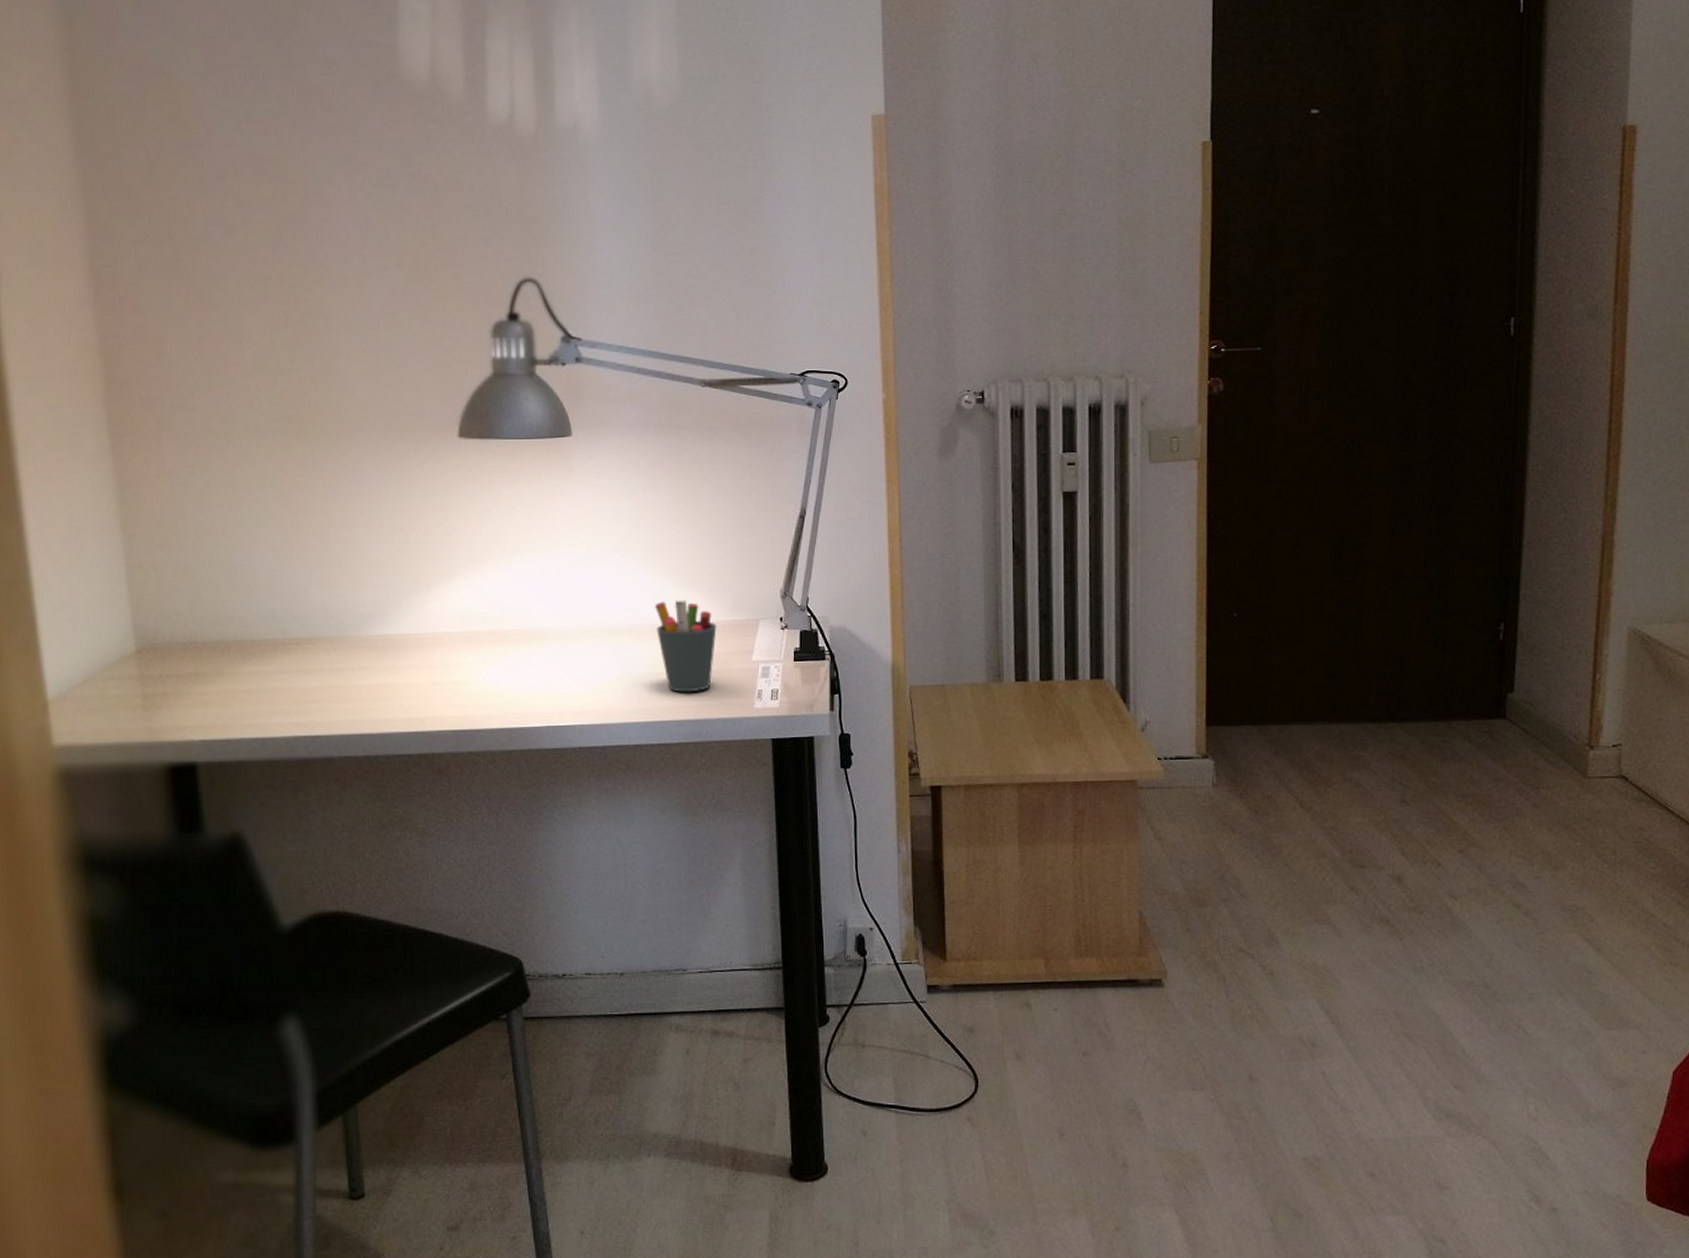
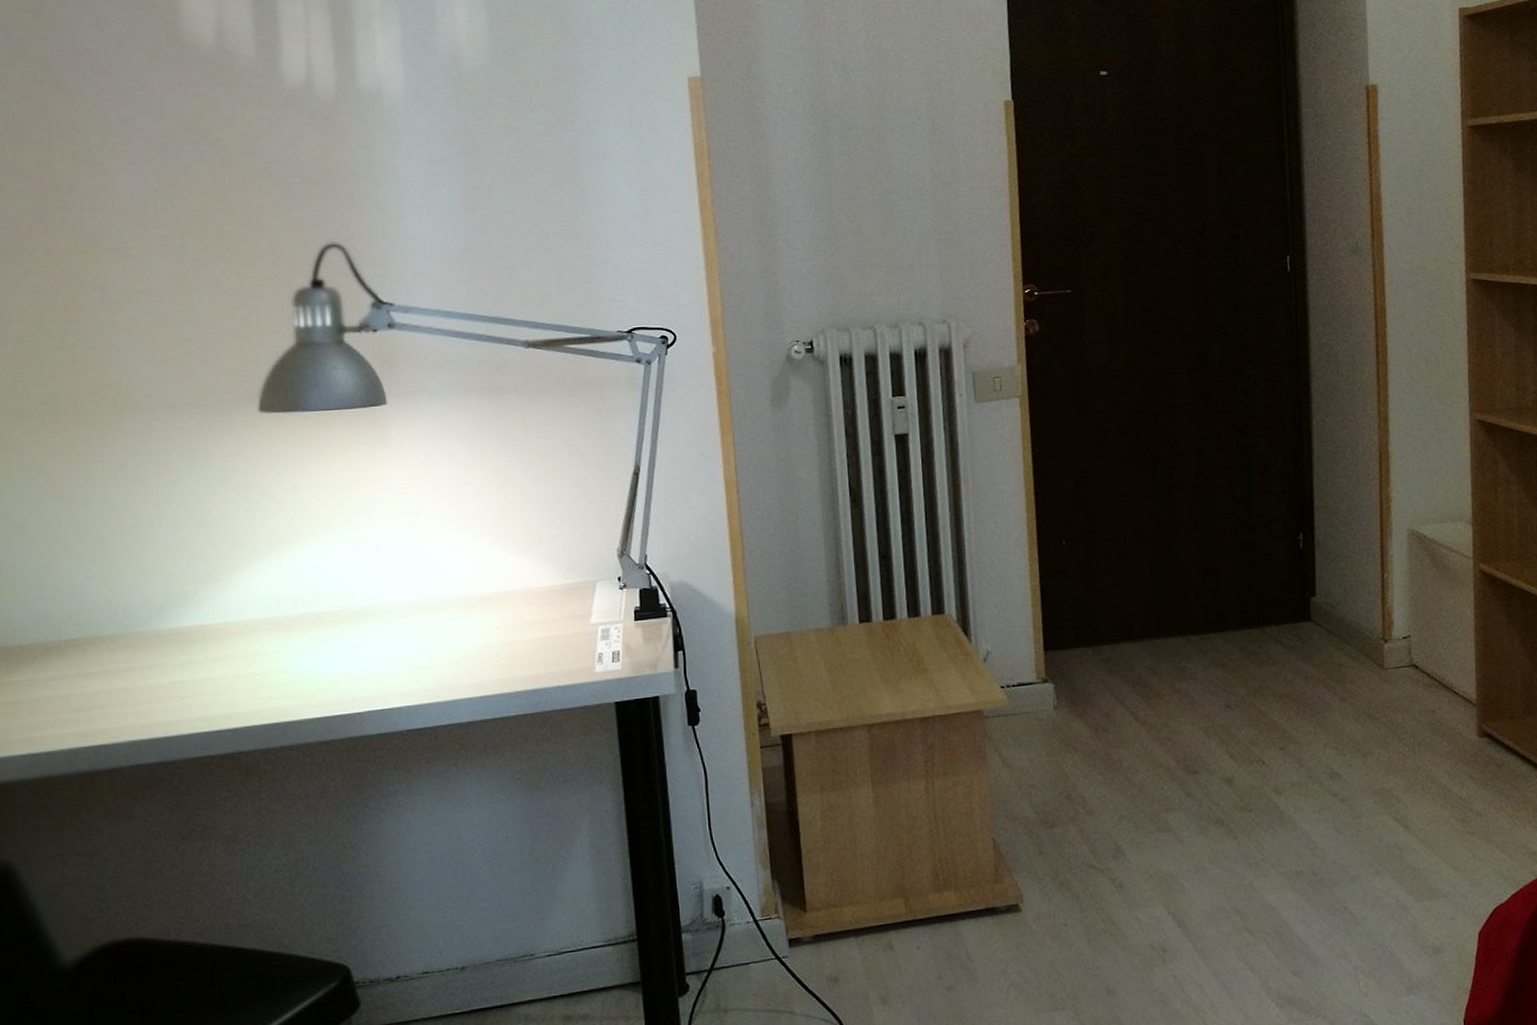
pen holder: present [654,600,717,692] -> none [483,566,552,663]

